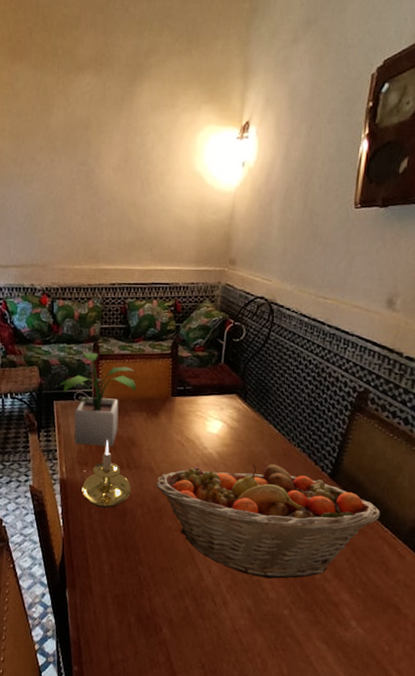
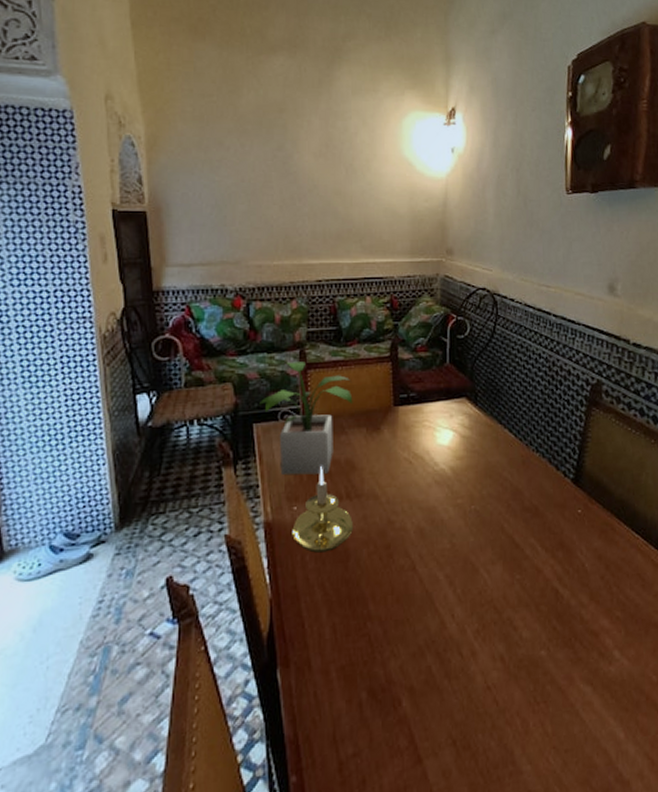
fruit basket: present [156,464,381,579] -> none [383,474,630,615]

